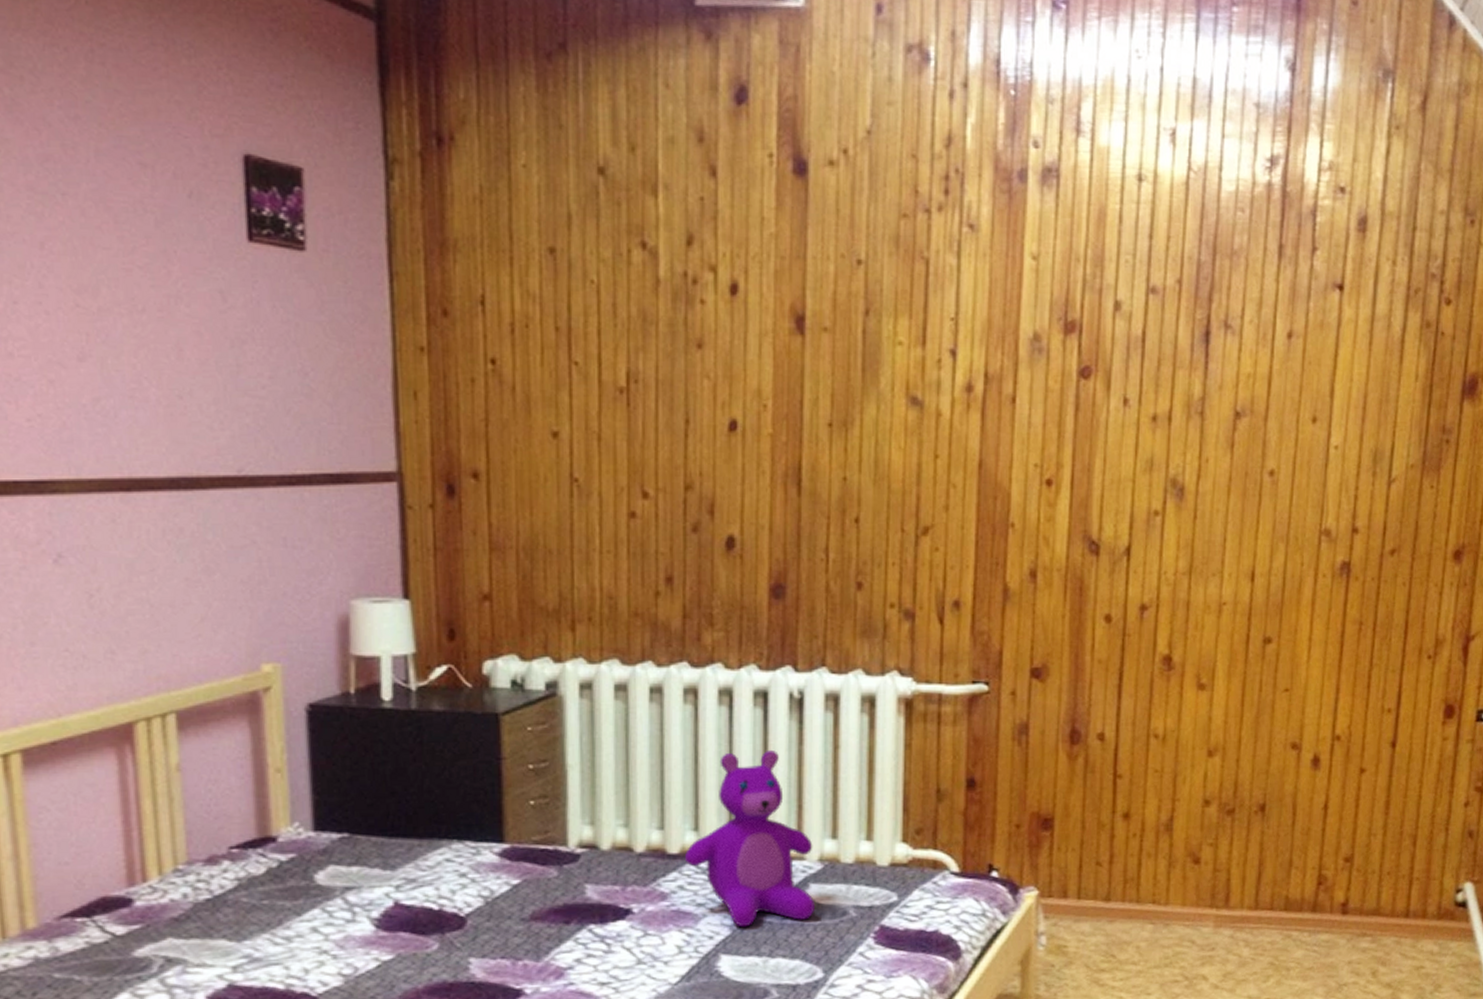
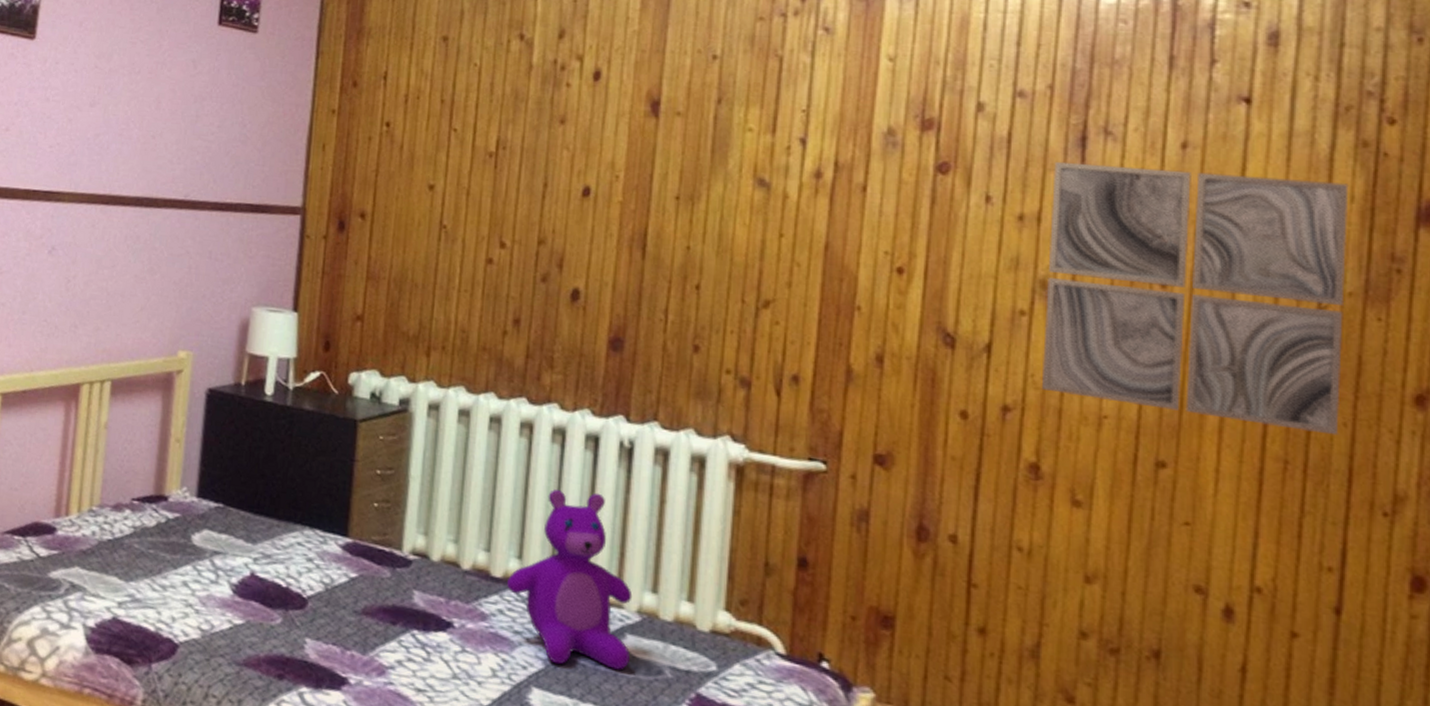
wall art: none [1172,358,1415,595] -> present [1041,161,1349,436]

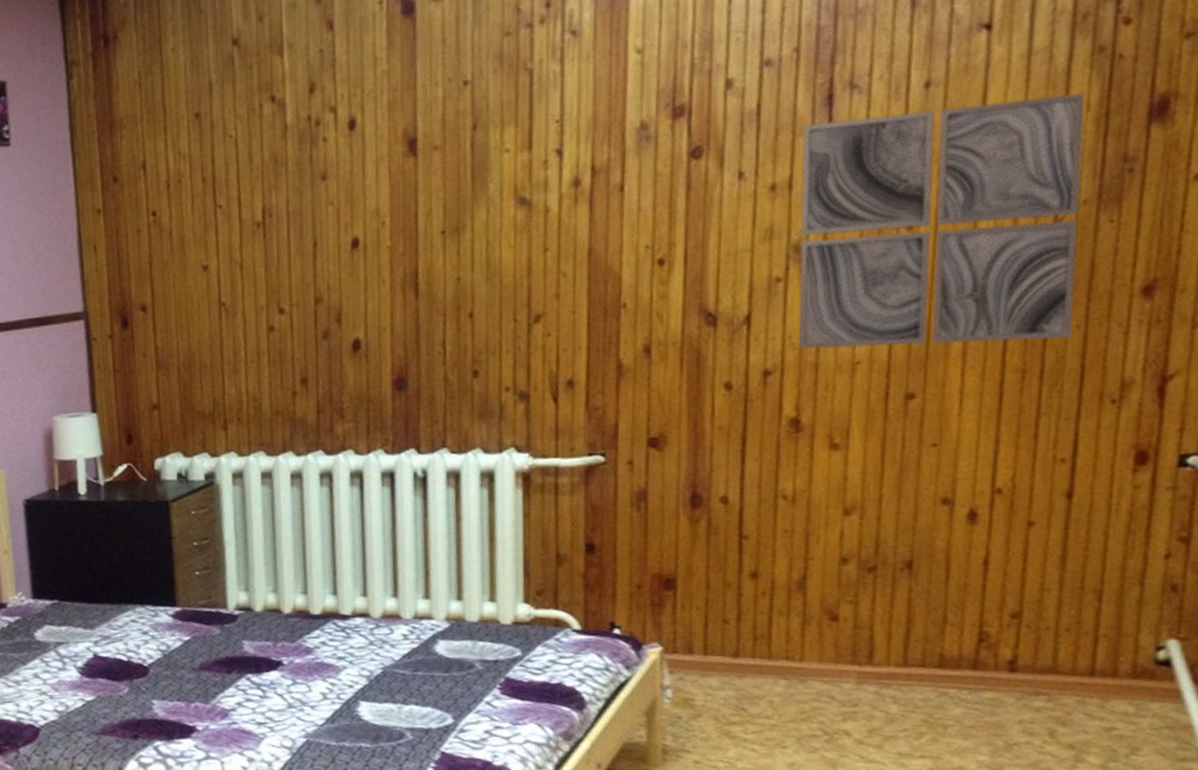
teddy bear: present [507,489,633,670] -> none [326,523,443,678]

